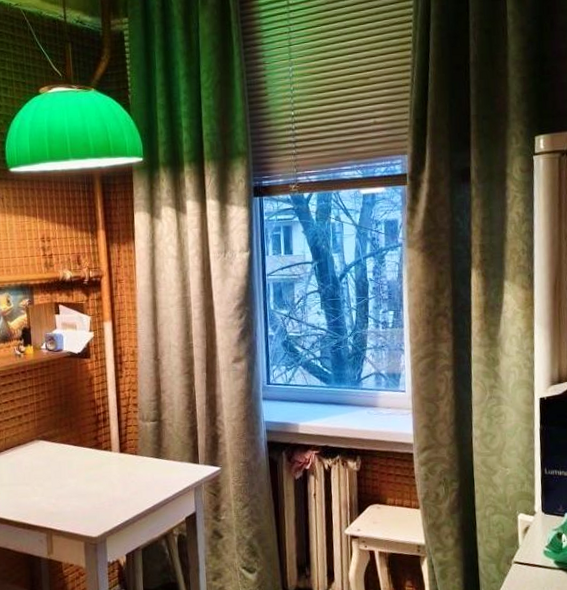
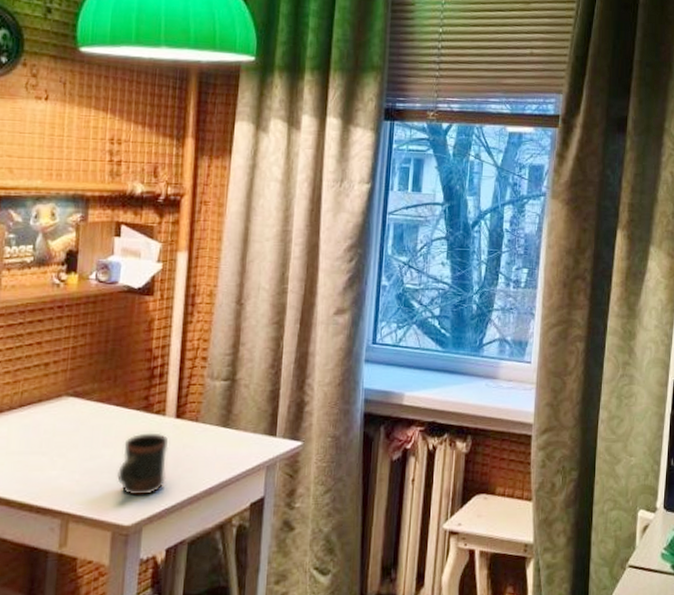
mug: none [82,464,119,514] -> present [117,432,168,496]

